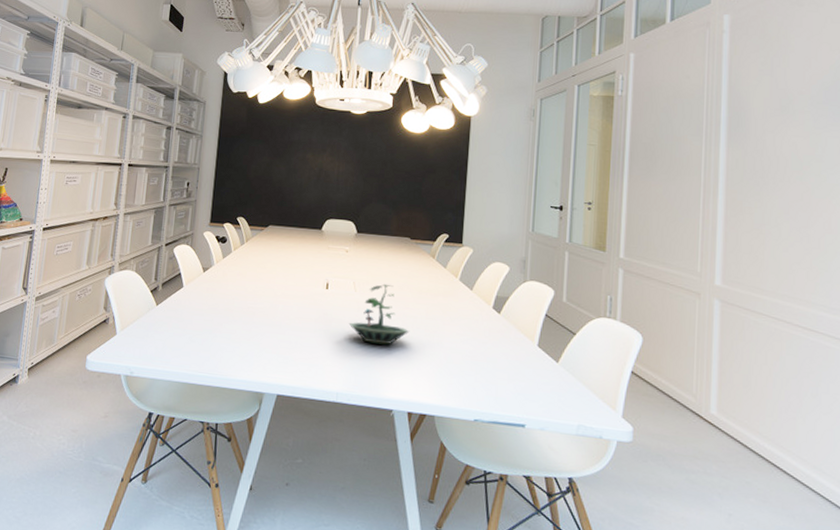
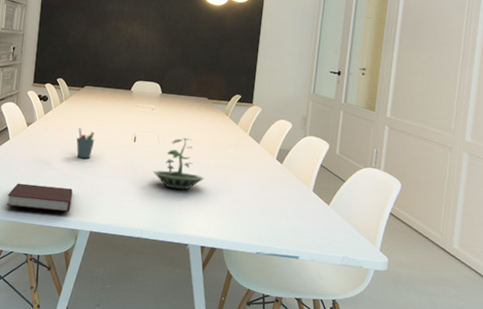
notebook: none [179,337,256,372] -> present [6,183,73,212]
pen holder: none [260,273,281,309] -> present [76,128,95,159]

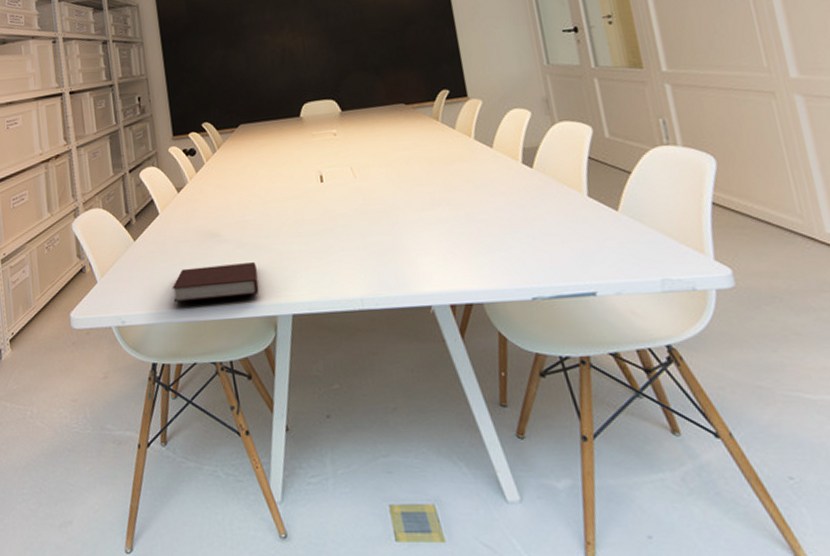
pen holder: present [76,128,95,159] -> none [243,179,270,219]
terrarium: present [152,137,205,190] -> none [356,162,430,234]

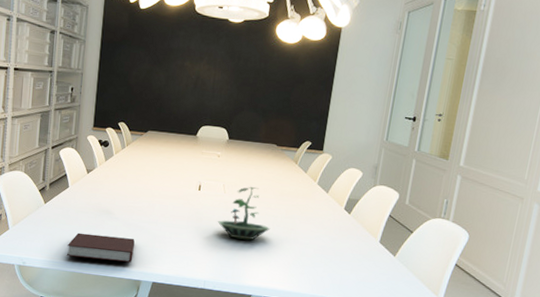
terrarium: none [356,162,430,234] -> present [217,186,271,240]

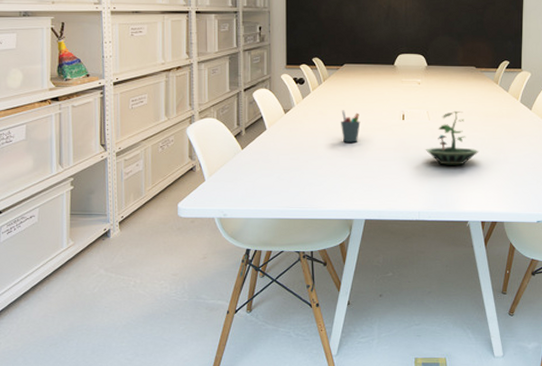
notebook: present [66,232,135,263] -> none [270,176,342,203]
pen holder: none [139,175,158,208] -> present [341,110,361,142]

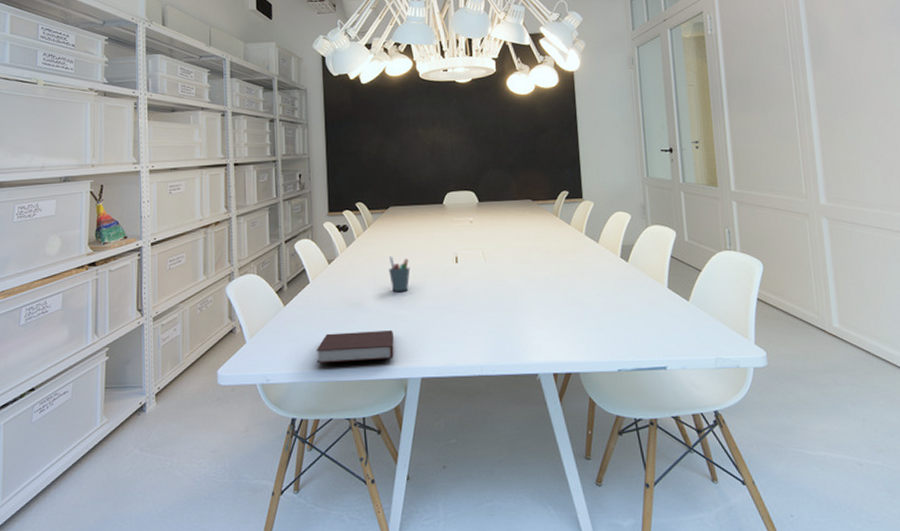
notebook: none [270,176,342,203] -> present [315,330,394,364]
terrarium: present [425,110,480,165] -> none [483,249,544,311]

